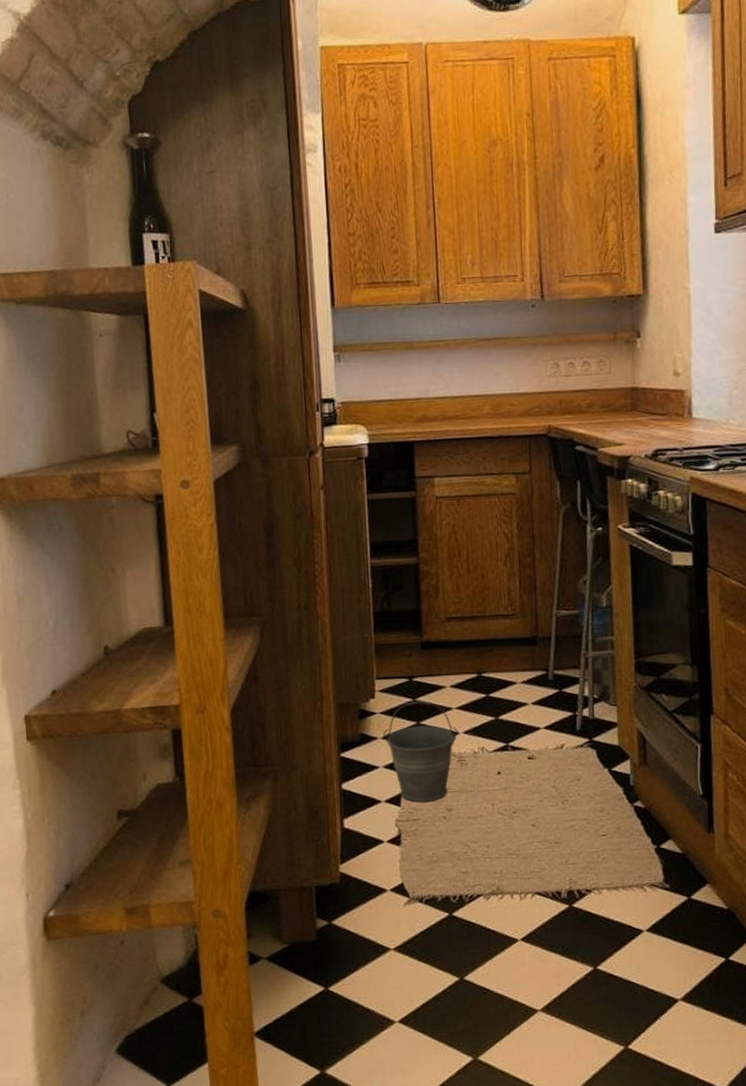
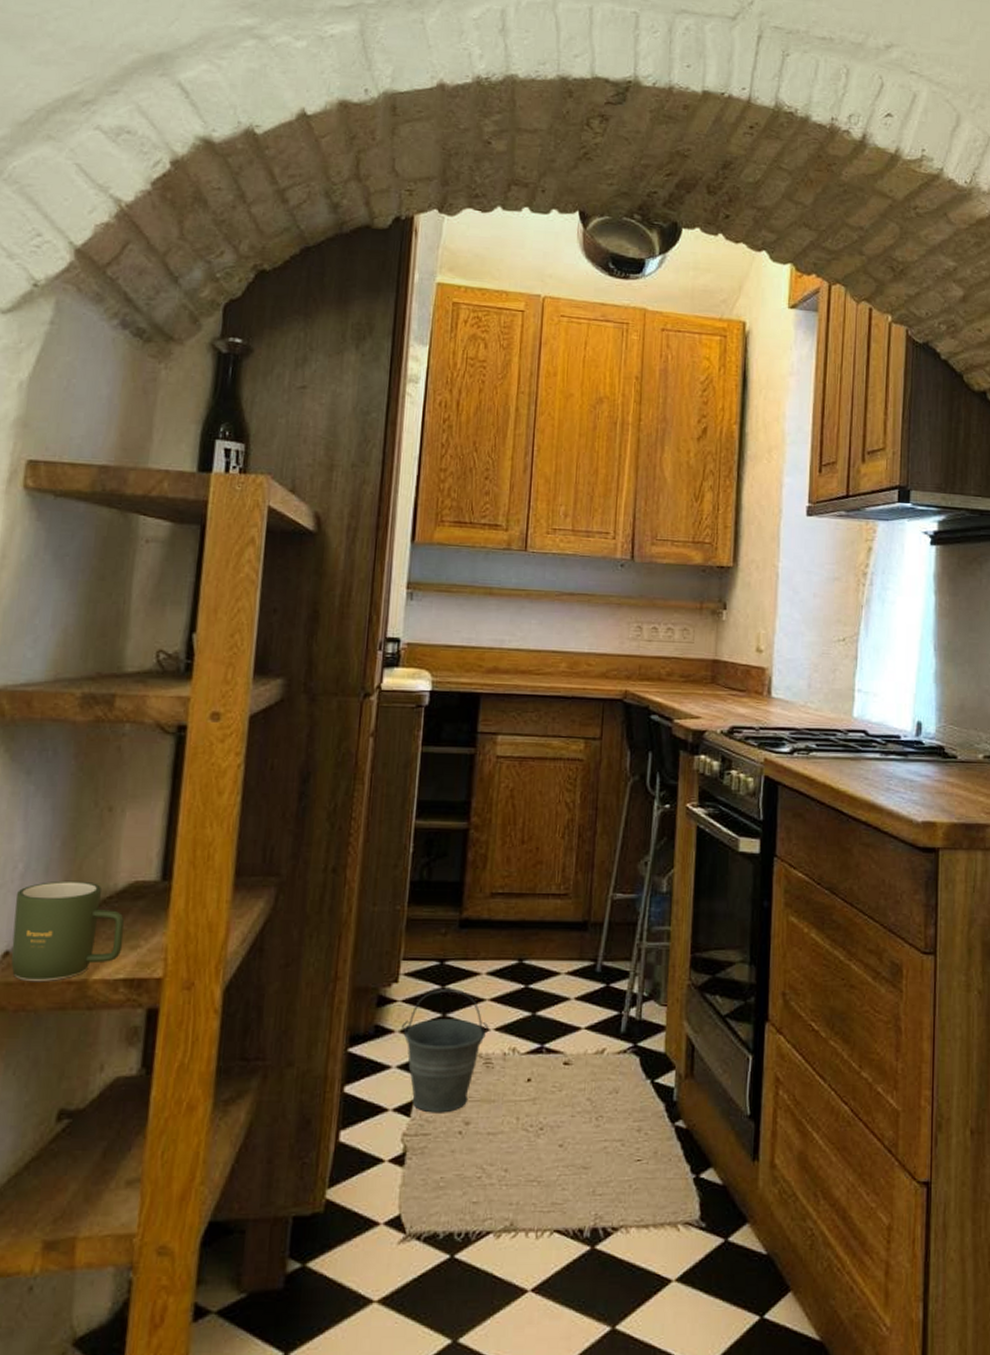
mug: none [53,631,144,714] -> present [11,880,125,983]

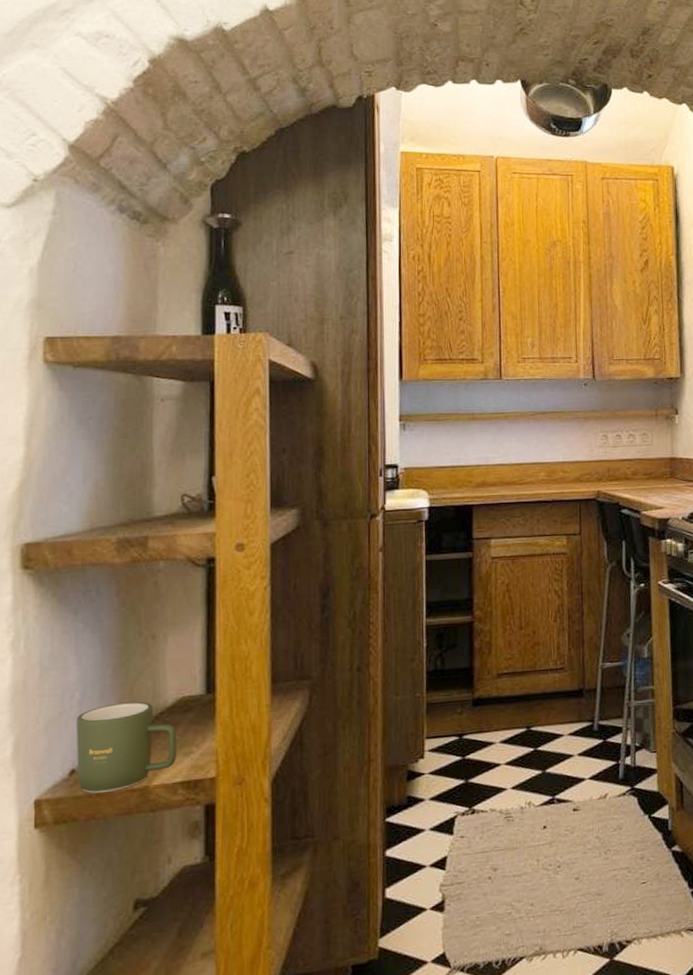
bucket: present [401,989,489,1113] -> none [430,758,506,865]

